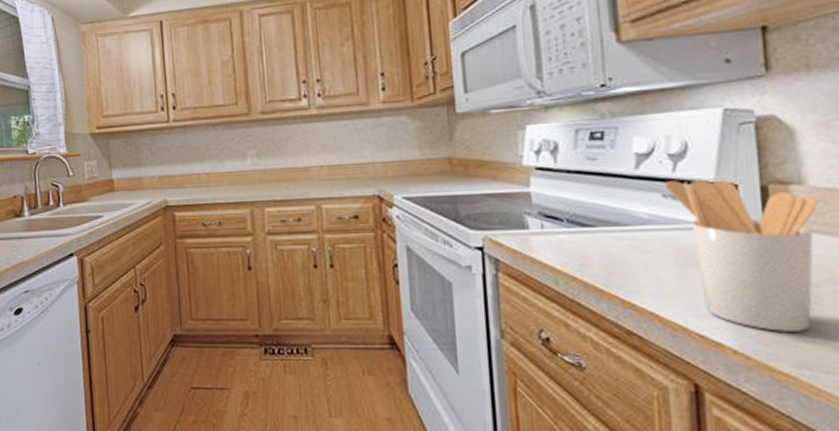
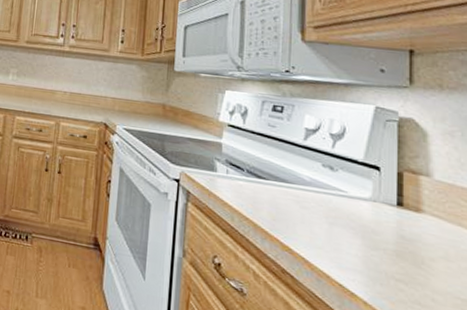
utensil holder: present [664,179,818,332] -> none [325,154,440,296]

